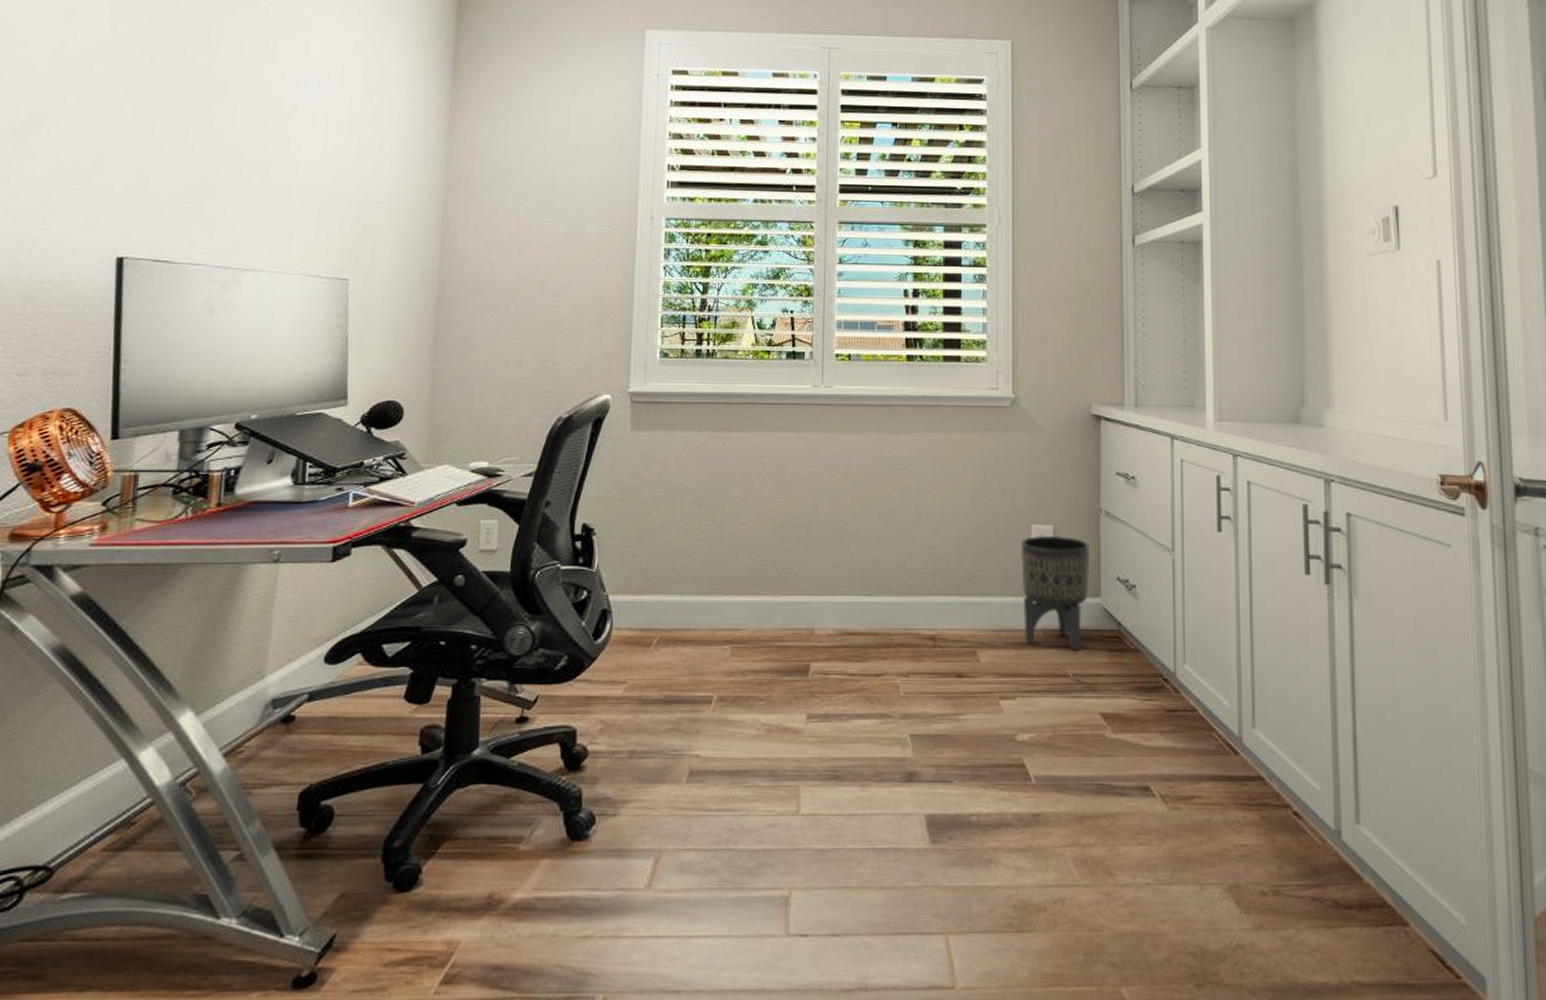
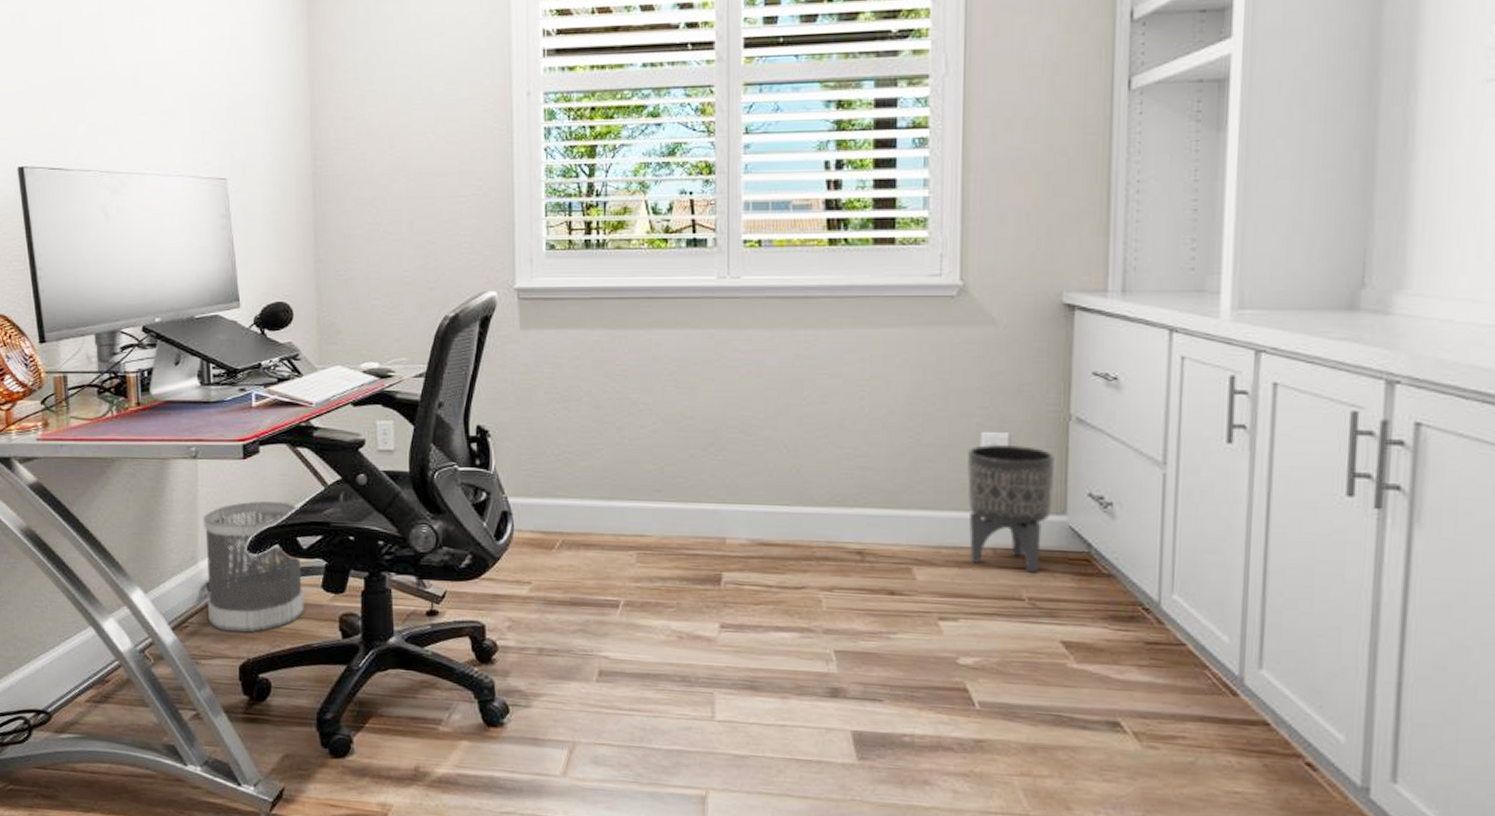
wastebasket: none [269,607,389,754] -> present [202,501,304,633]

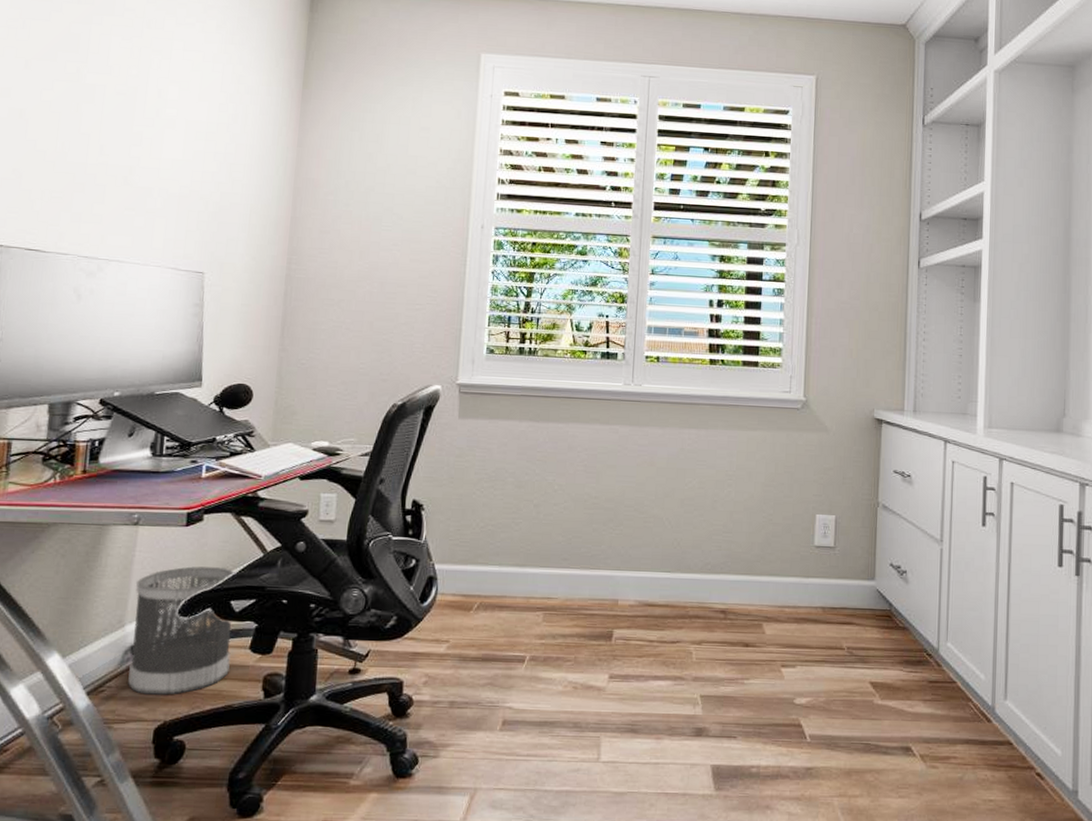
planter: present [967,445,1056,573] -> none [805,525,868,627]

